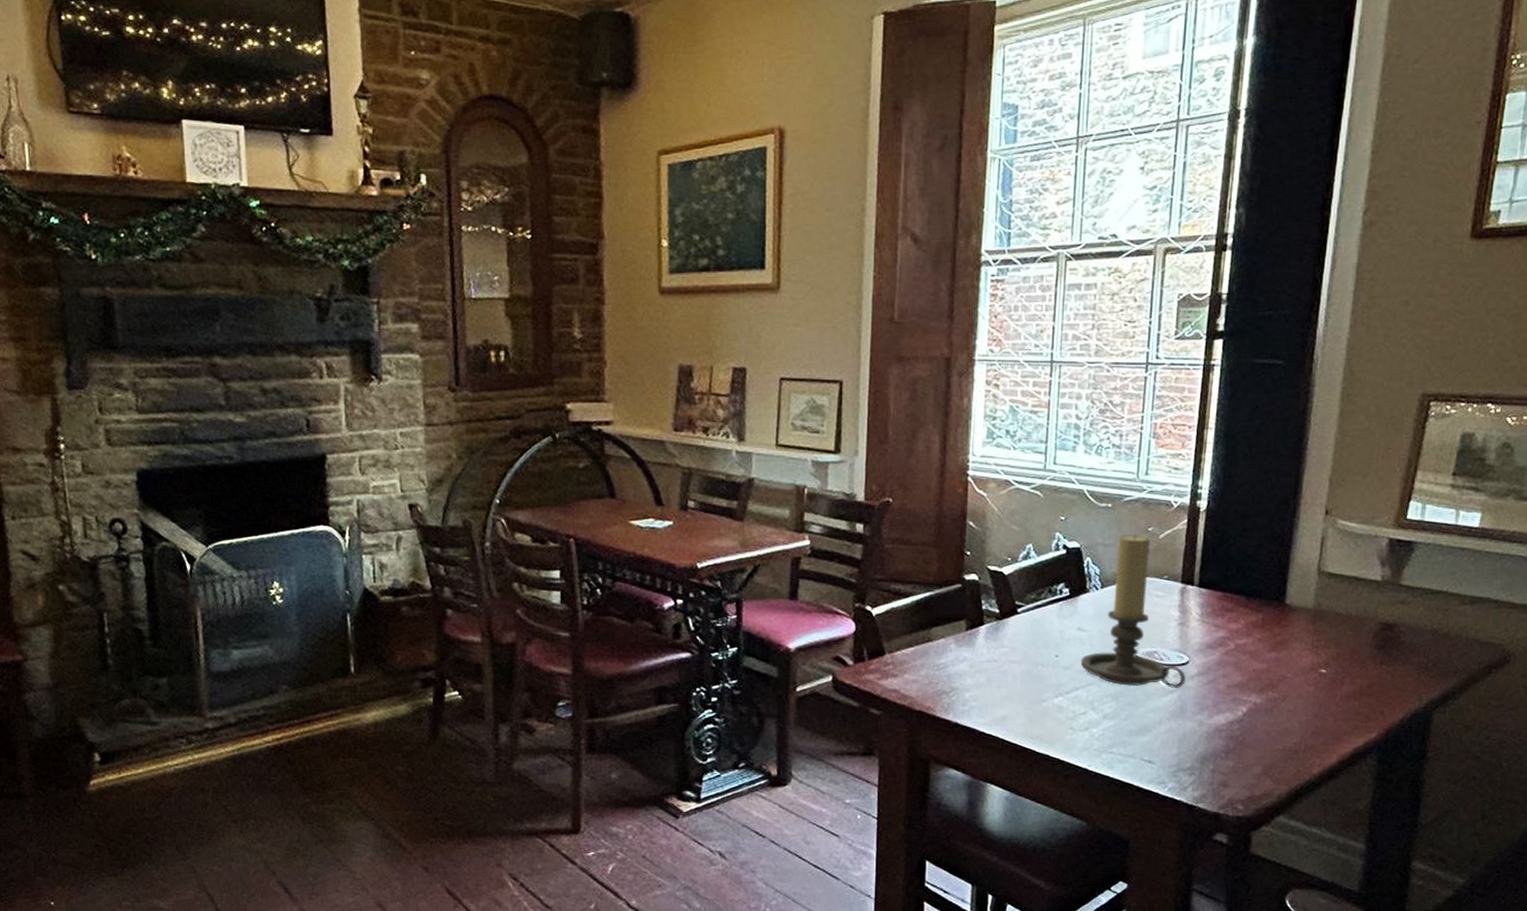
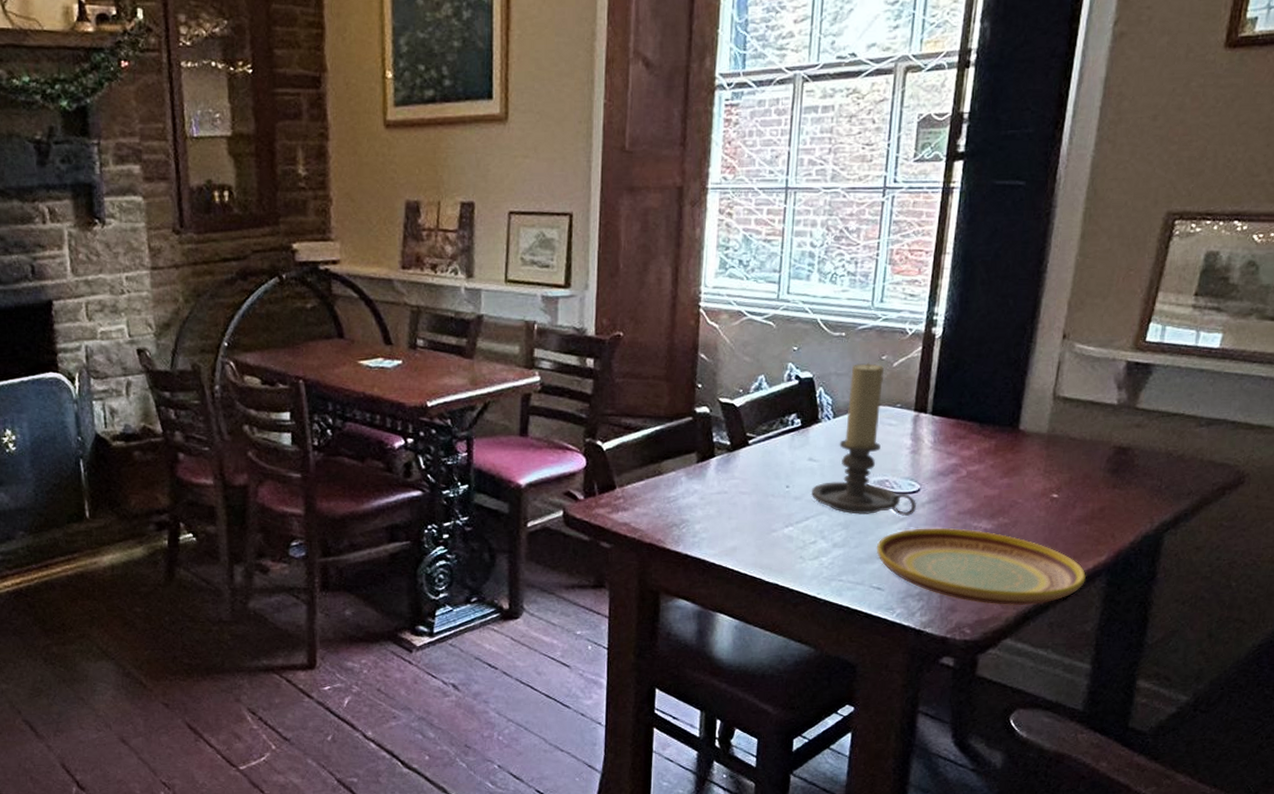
plate: none [1146,701,1358,782] -> present [876,527,1087,606]

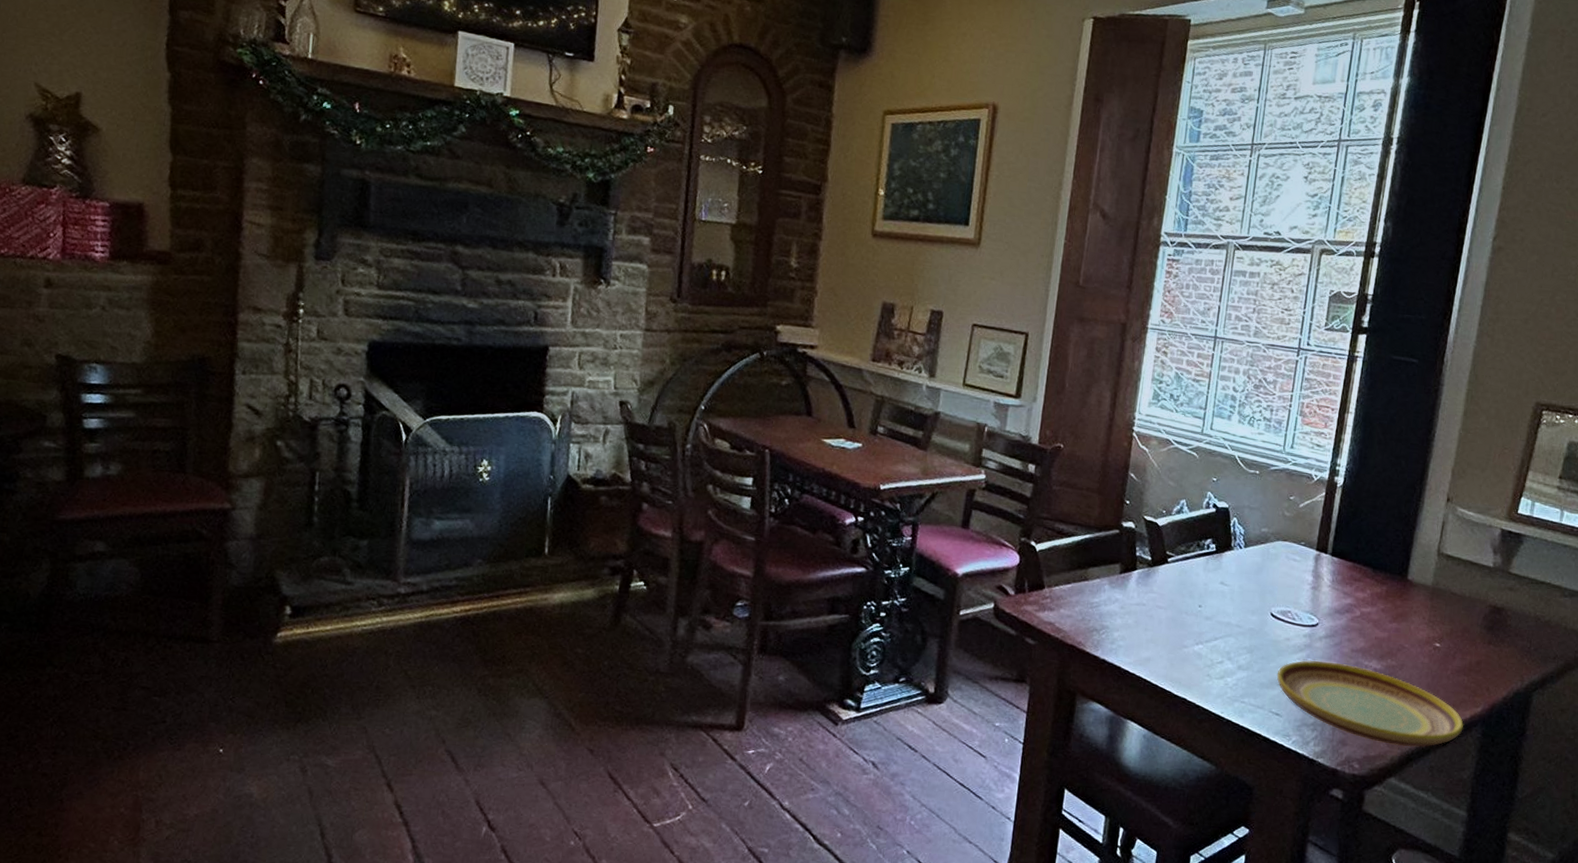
candle holder: present [811,362,916,516] -> none [1220,500,1314,647]

